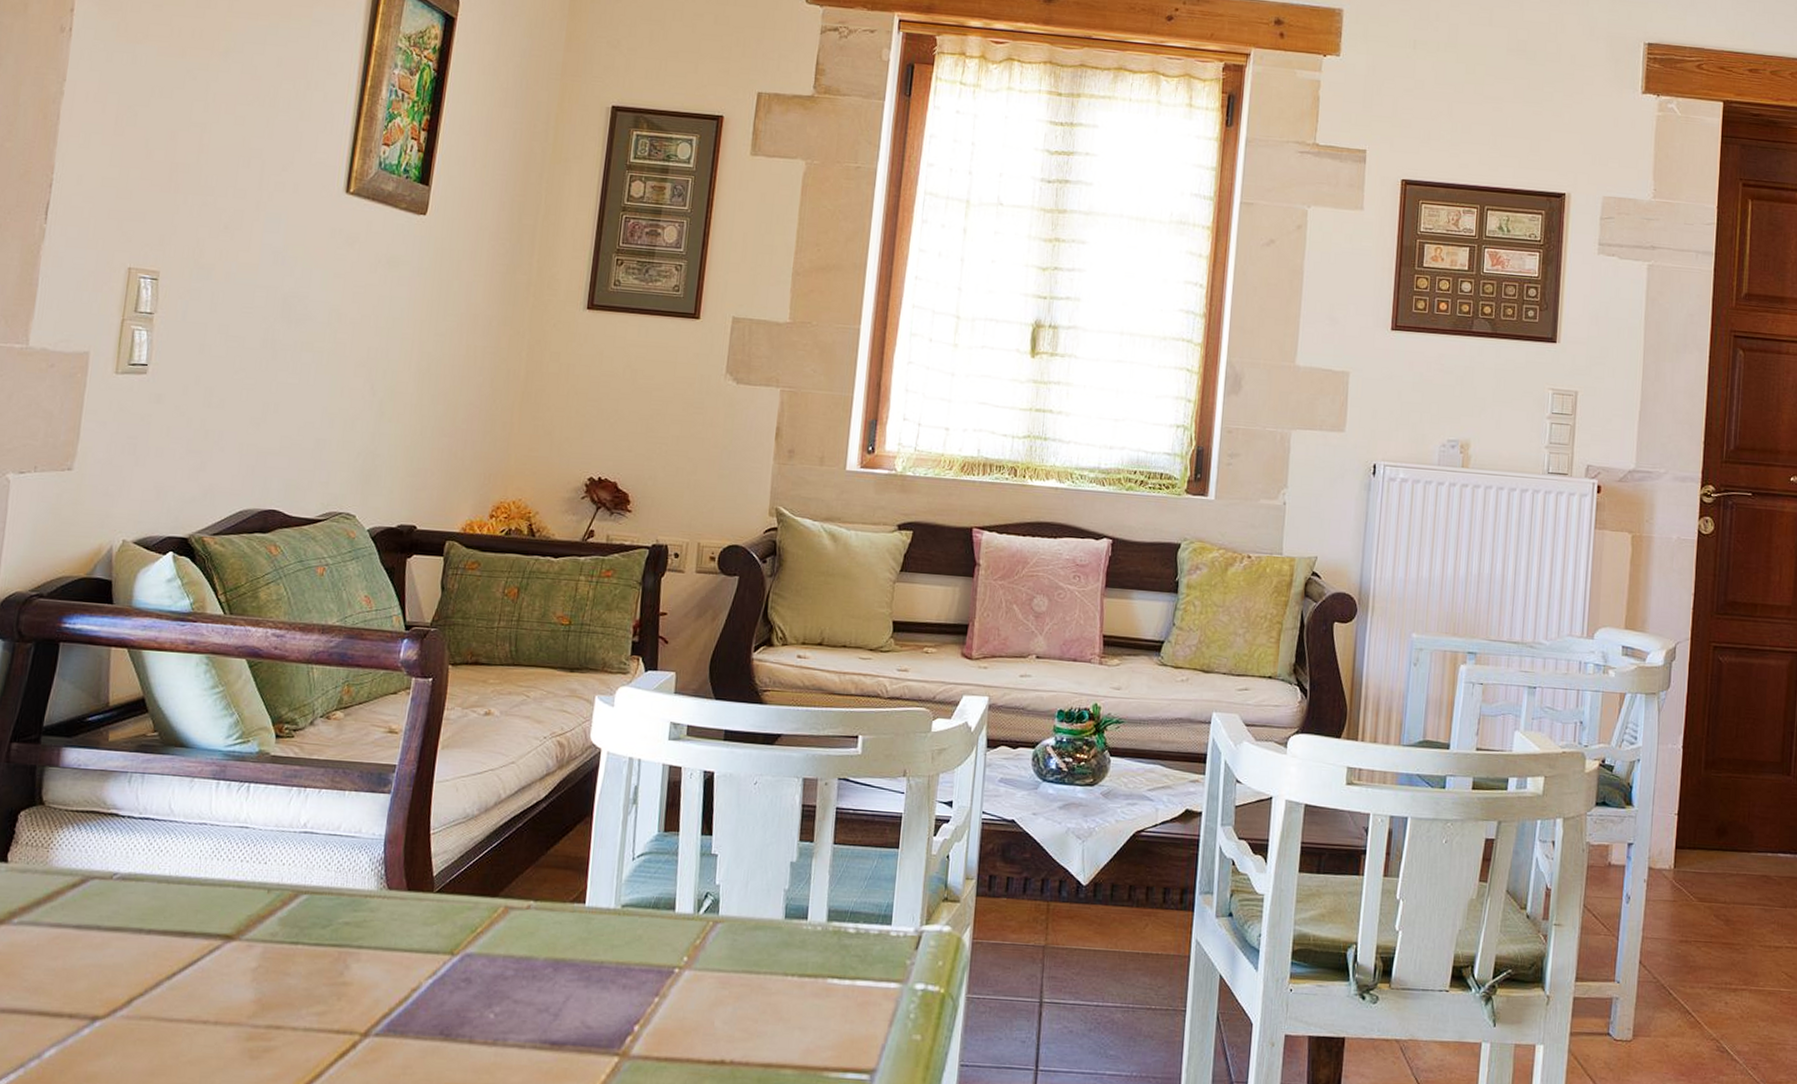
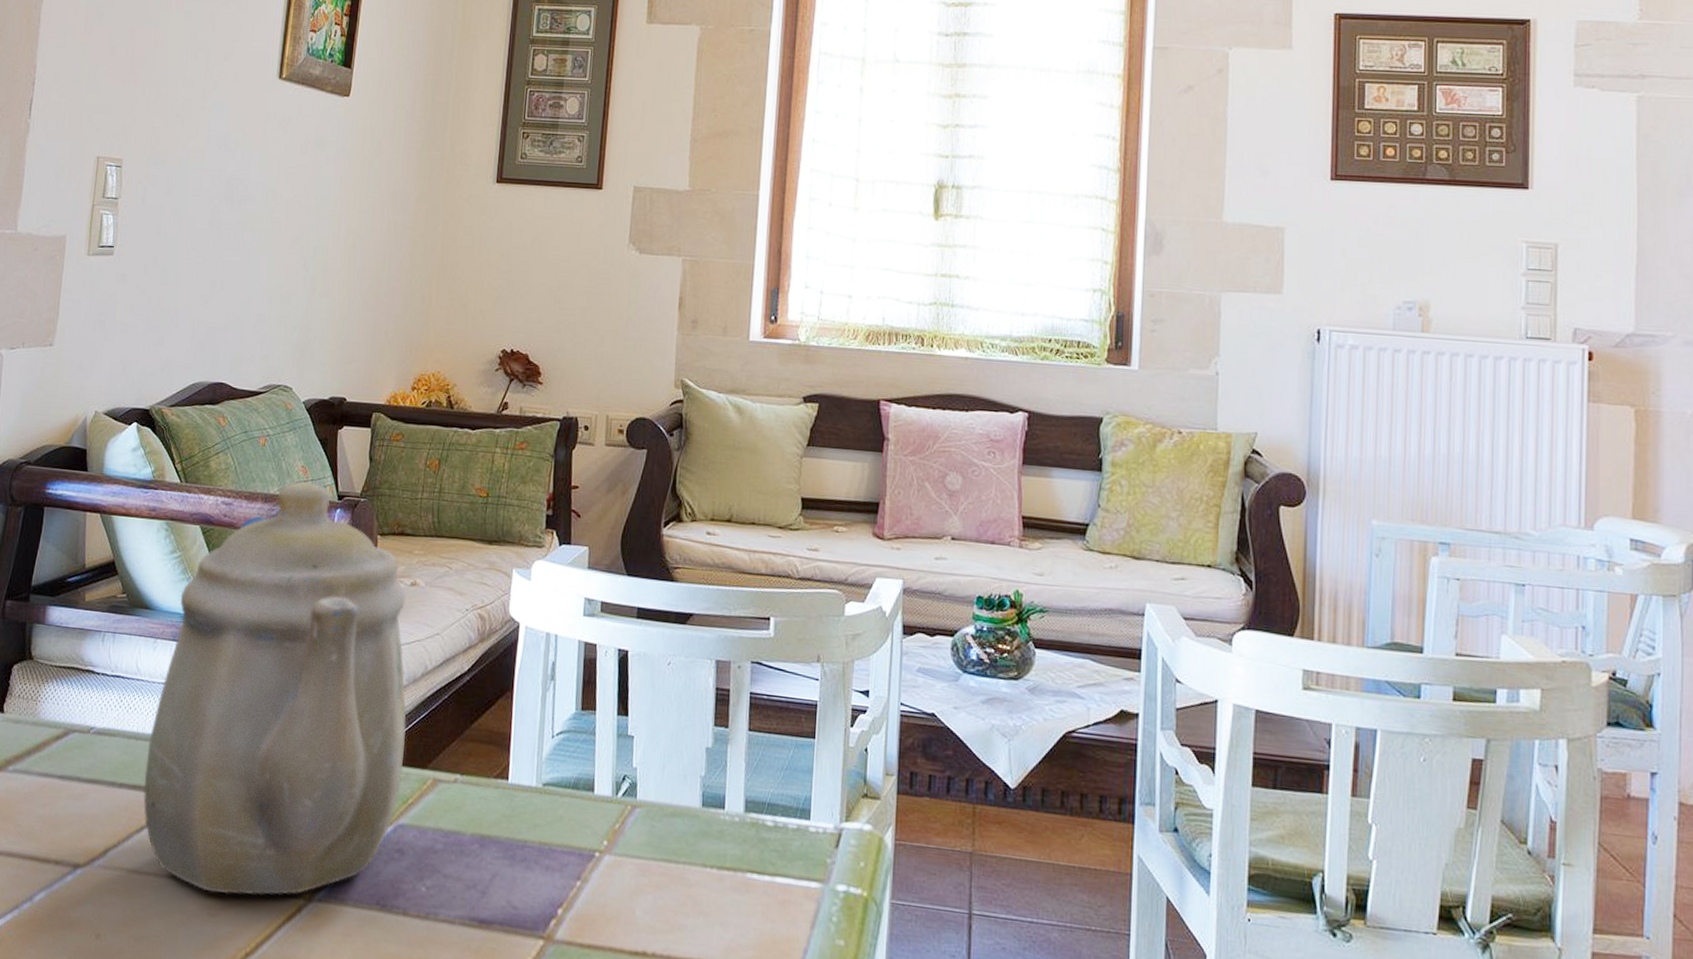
teapot: none [176,612,479,1036] -> present [143,482,406,896]

